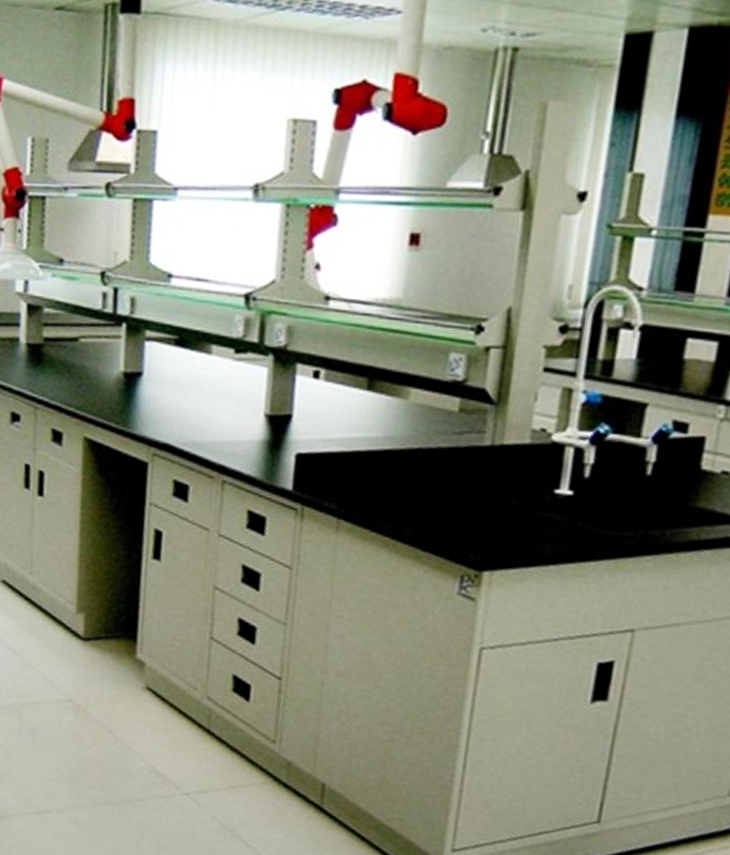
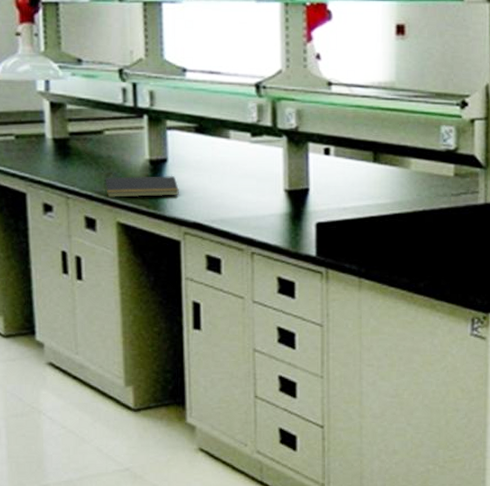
notepad: none [75,388,153,414] -> present [105,175,180,199]

